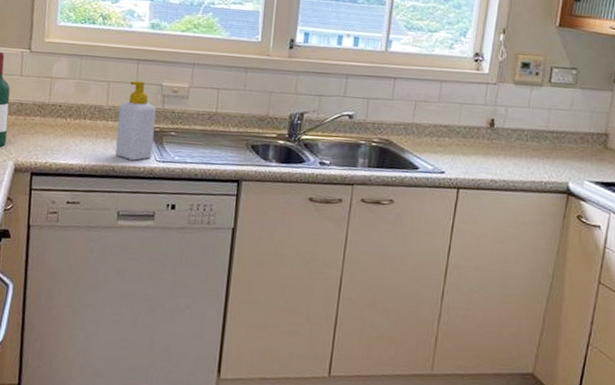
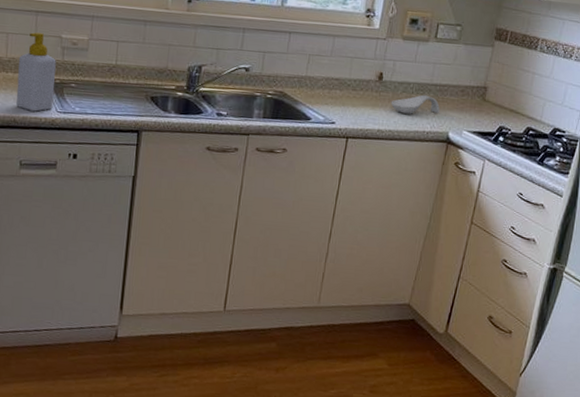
spoon rest: none [504,142,557,163] -> present [390,94,440,114]

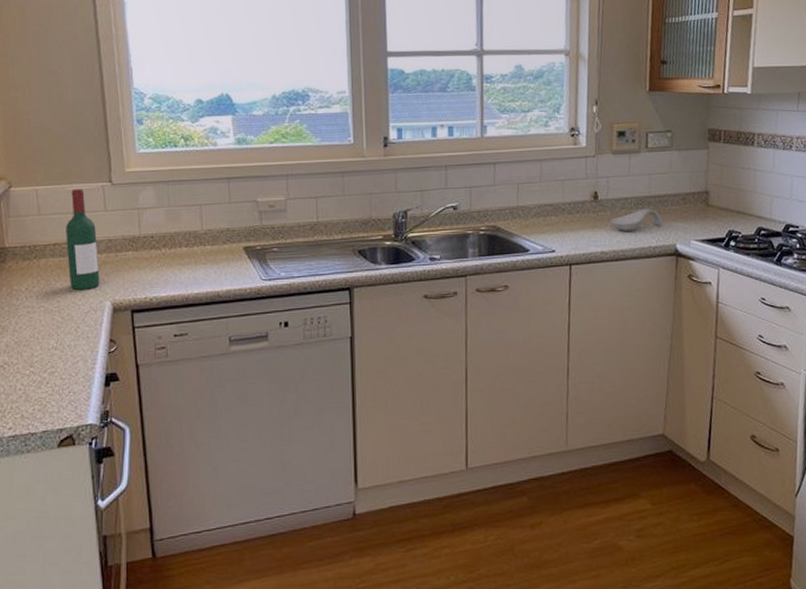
soap bottle: present [16,32,56,112] -> none [215,200,257,283]

